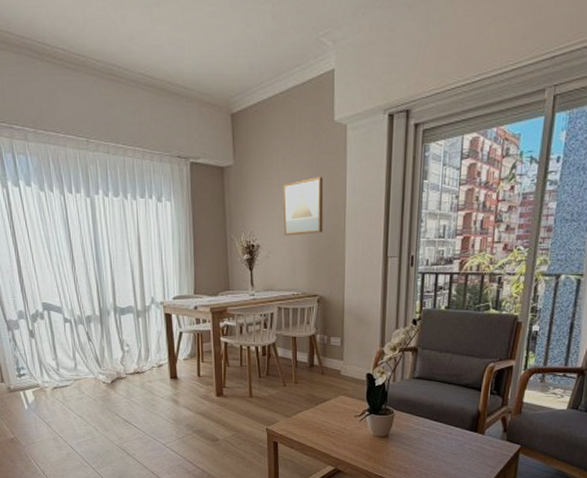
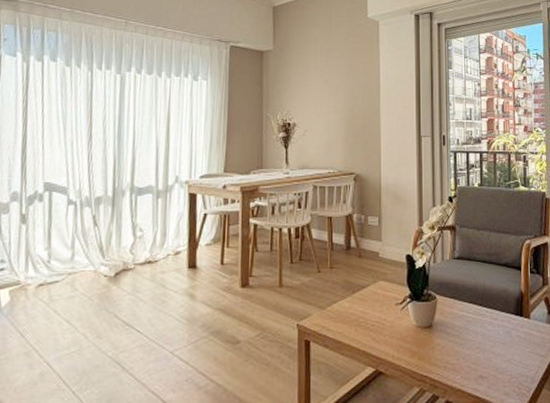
wall art: present [283,177,324,236] -> none [320,63,359,116]

